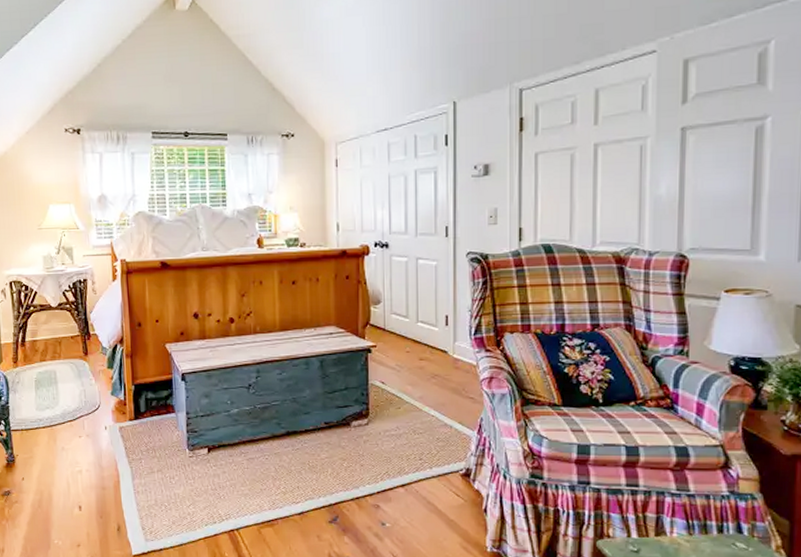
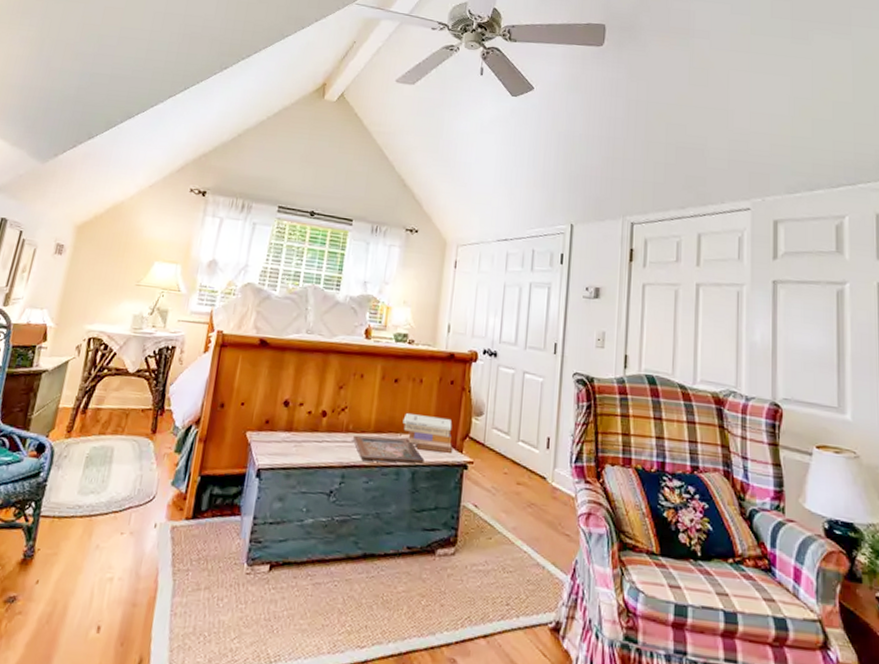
decorative tray: none [261,333,330,355] -> present [352,435,425,463]
books: none [305,309,356,341] -> present [403,412,453,453]

